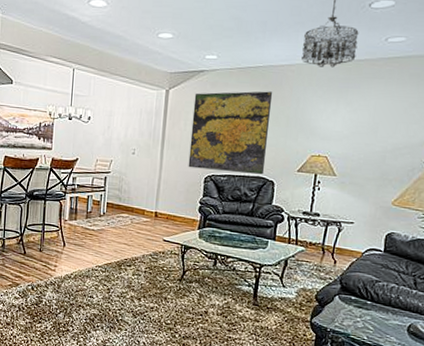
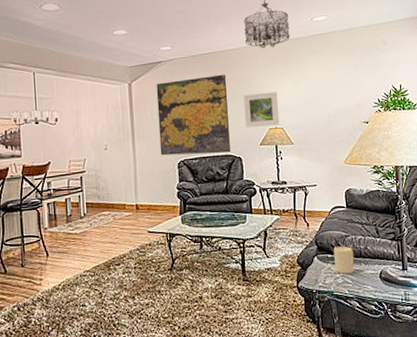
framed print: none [284,116,329,153] -> present [243,92,280,127]
candle: none [357,289,382,320] -> present [333,246,354,274]

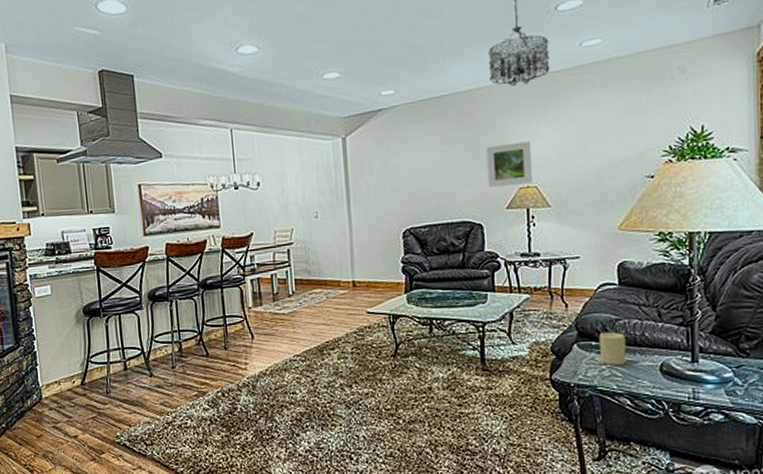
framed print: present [156,74,231,156] -> none [376,122,469,224]

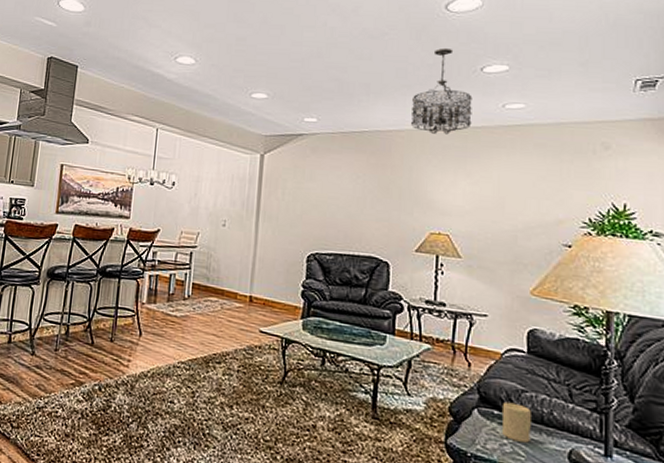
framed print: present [486,141,533,187] -> none [399,187,447,231]

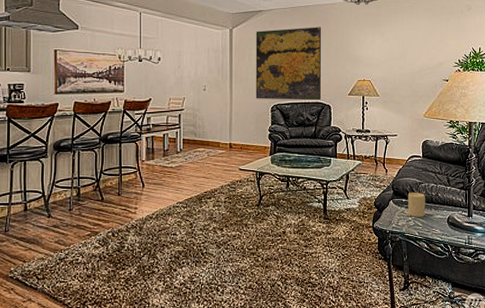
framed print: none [287,158,382,254] -> present [255,27,322,100]

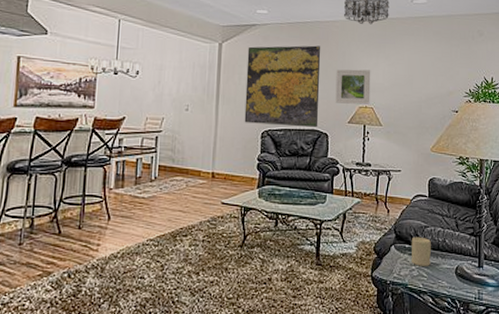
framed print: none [336,46,368,78] -> present [335,69,371,105]

